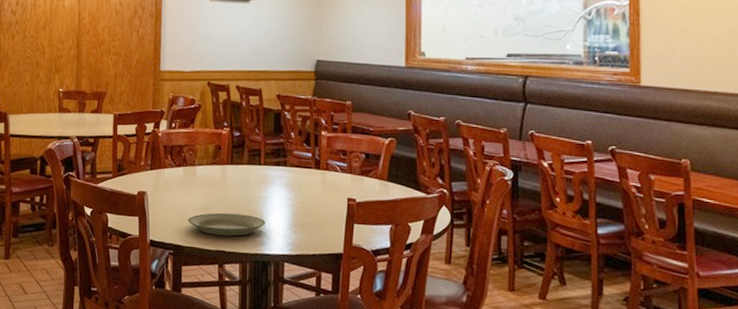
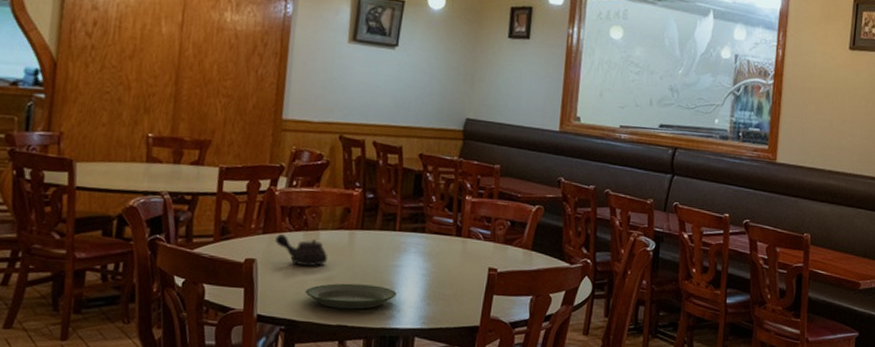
teapot: none [161,169,205,197] -> present [275,233,328,266]

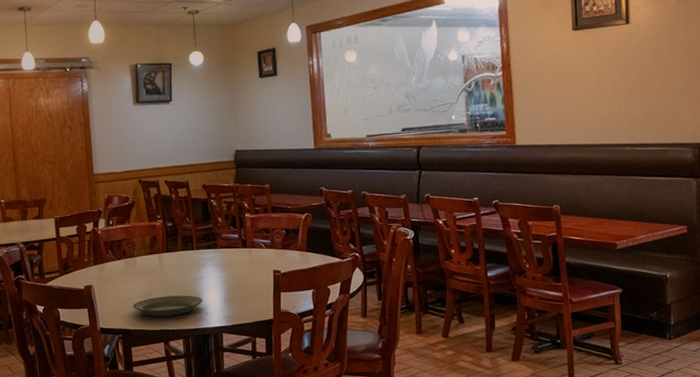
teapot: present [275,233,328,266] -> none [104,263,146,286]

